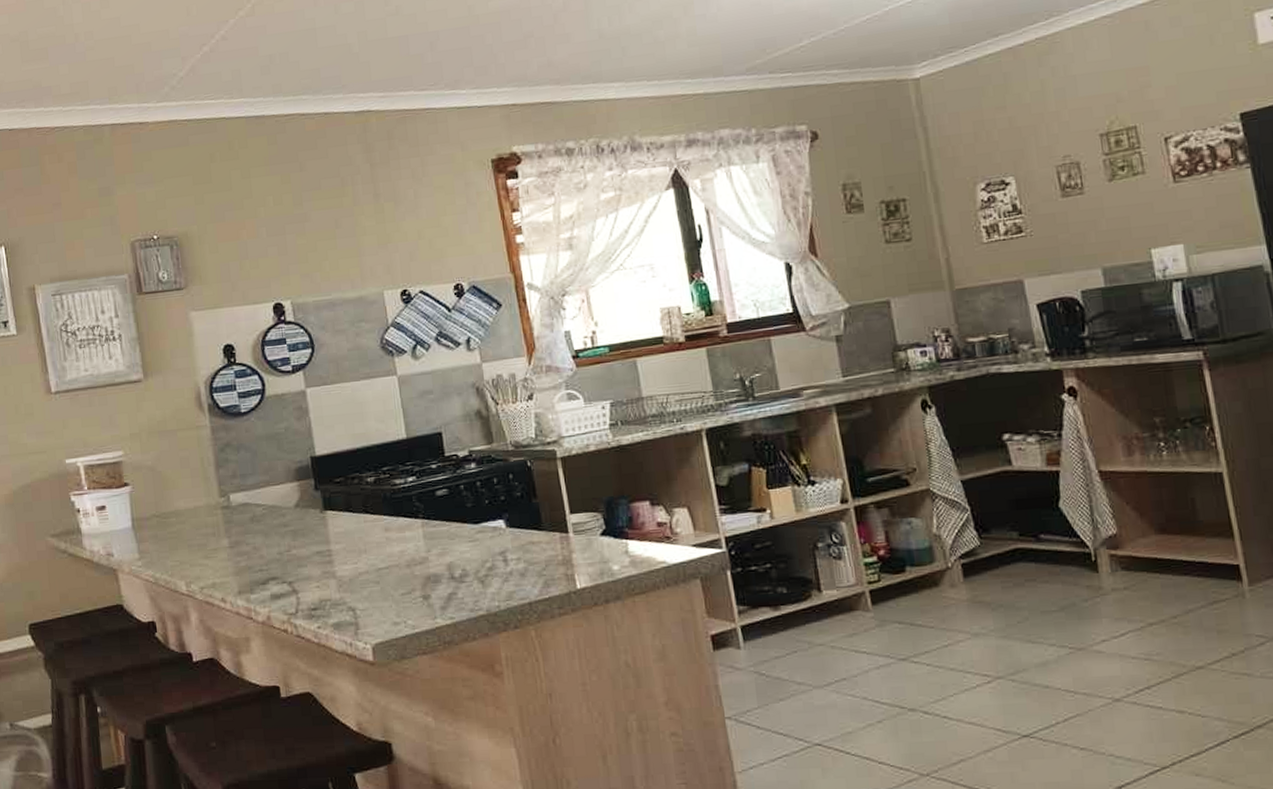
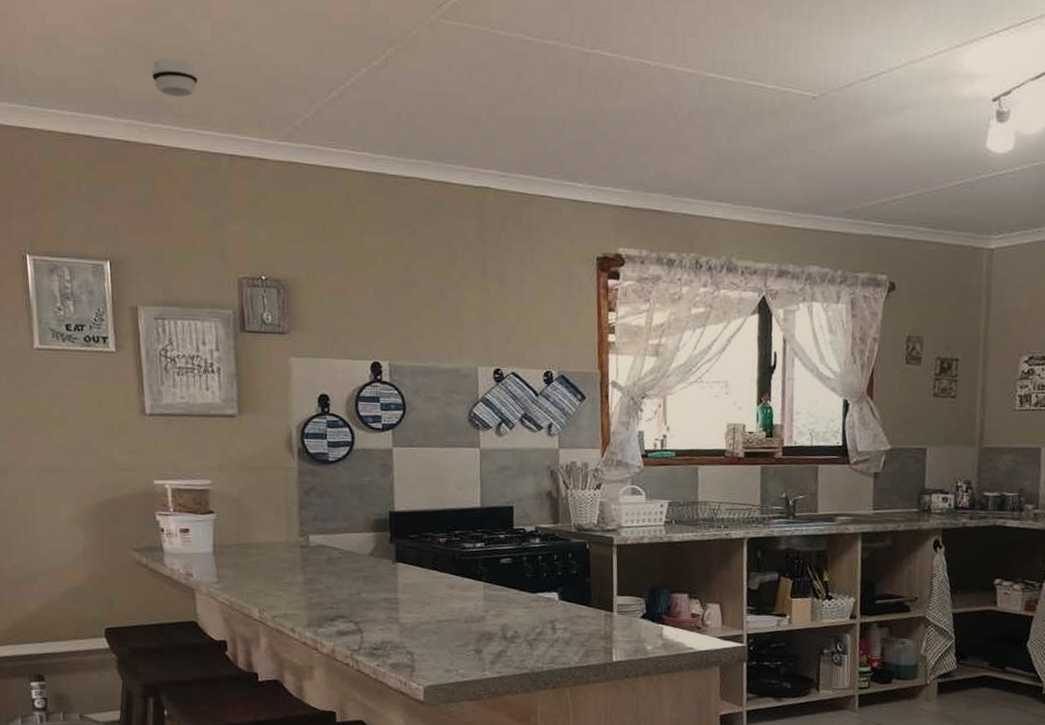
smoke detector: none [29,44,74,80] -> present [151,59,199,97]

